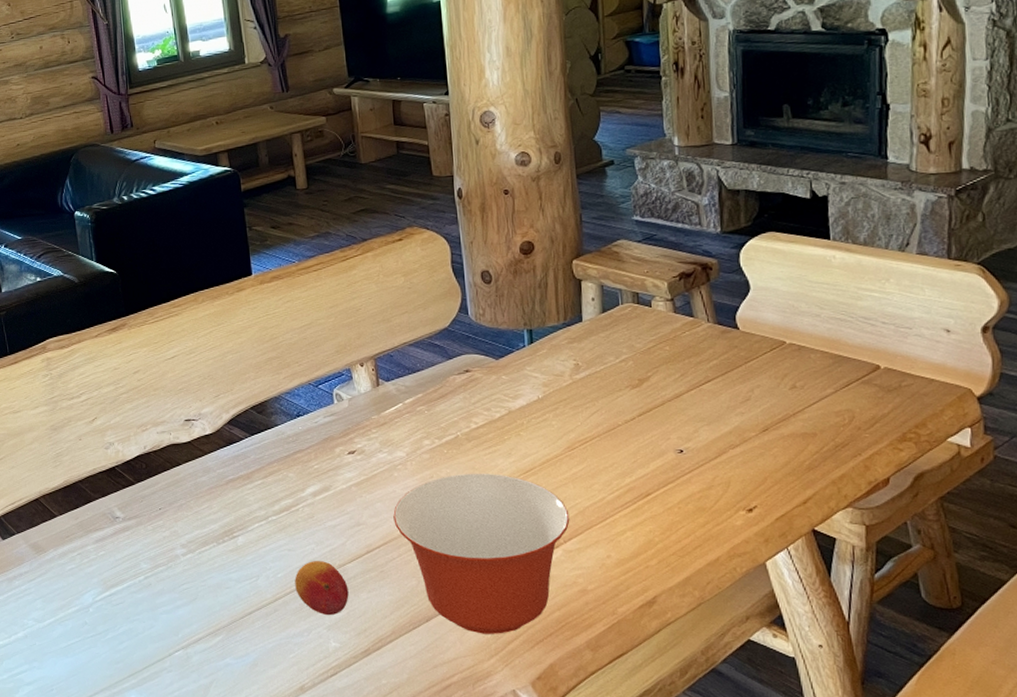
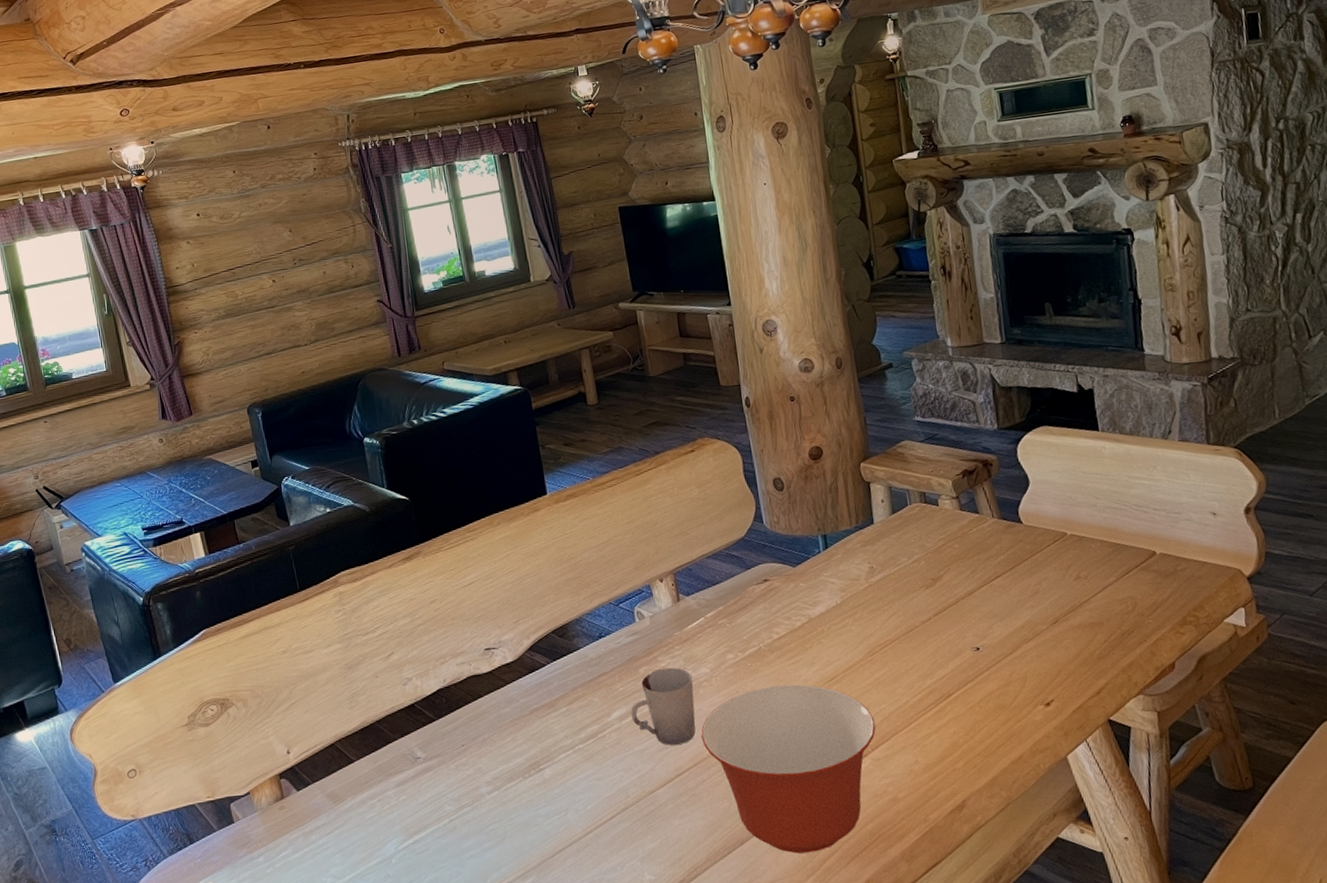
fruit: present [295,561,349,616] -> none [605,788,661,847]
cup: none [325,449,388,524] -> present [631,667,696,746]

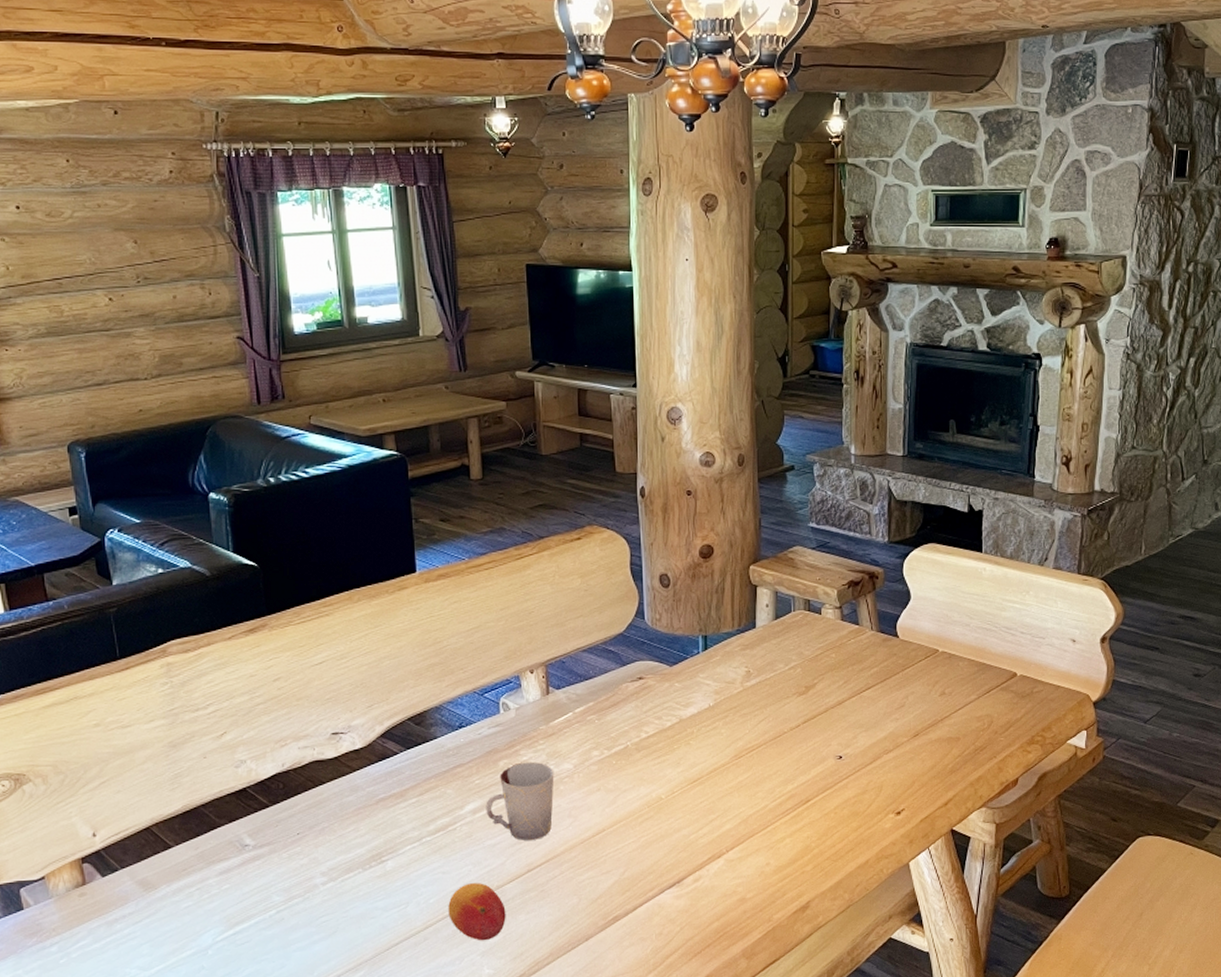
fruit: none [605,788,661,847] -> present [448,883,506,941]
mixing bowl: present [701,684,876,854] -> none [557,784,733,950]

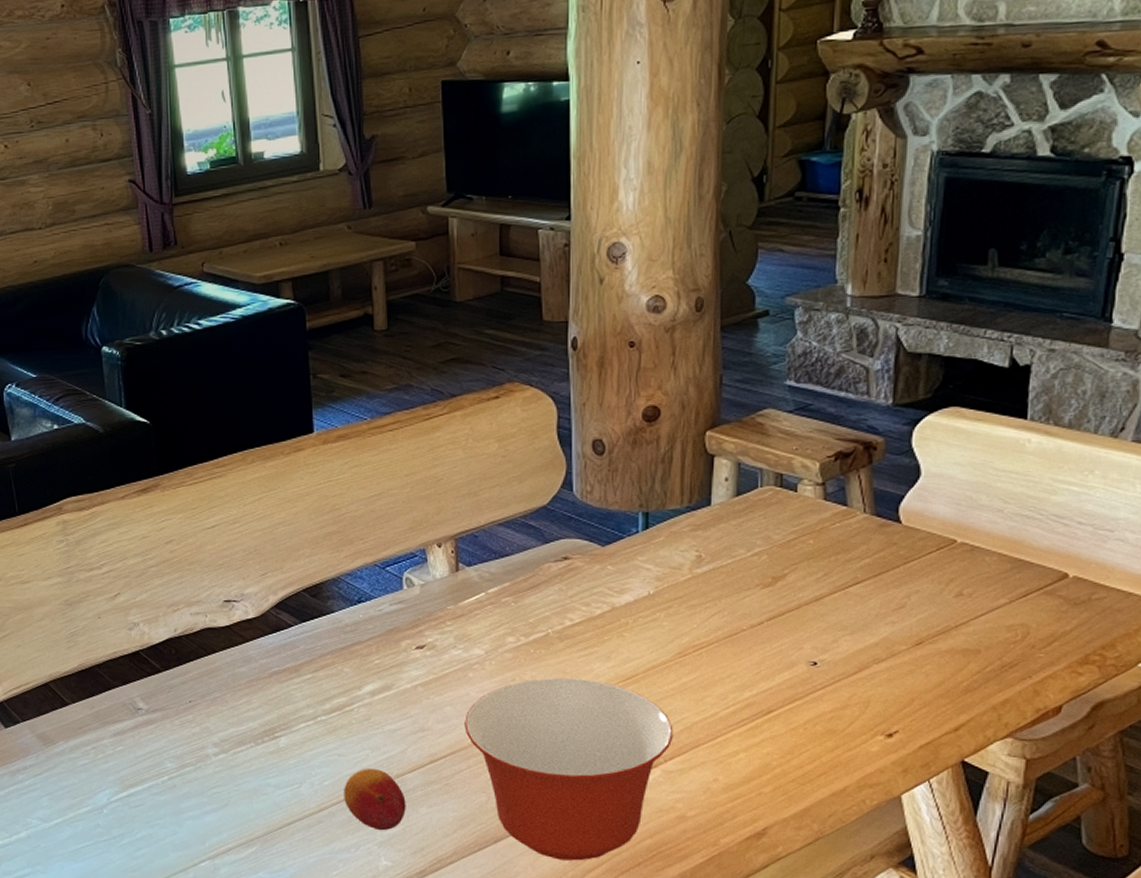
cup: present [486,761,554,841] -> none [386,644,463,730]
mixing bowl: none [557,784,733,950] -> present [464,677,674,861]

